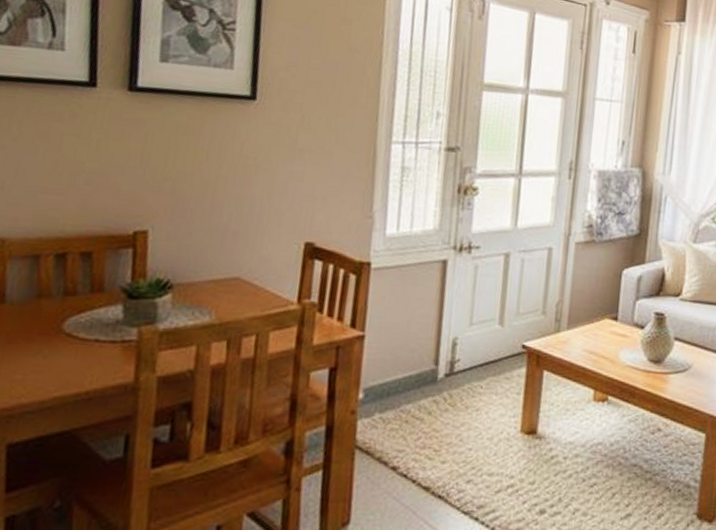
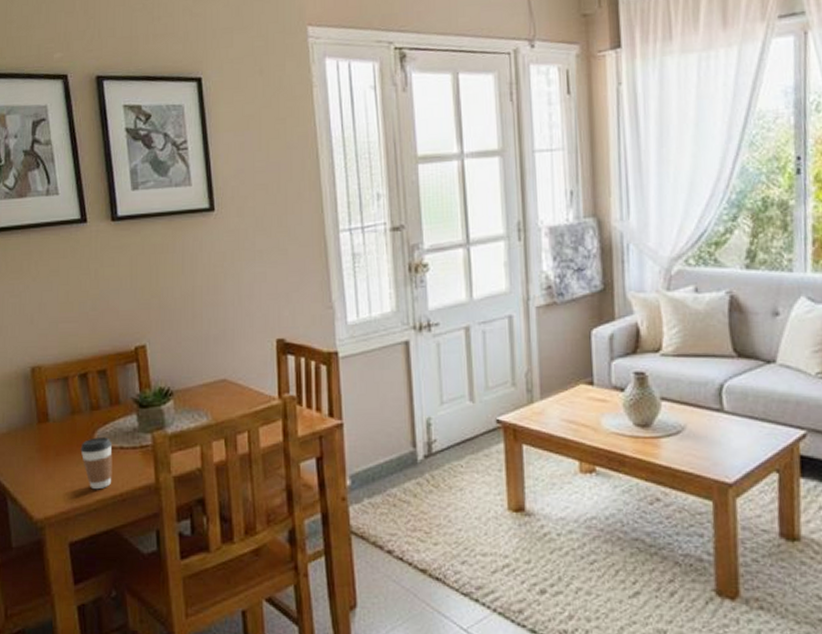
coffee cup: none [41,326,86,386] -> present [80,437,113,490]

